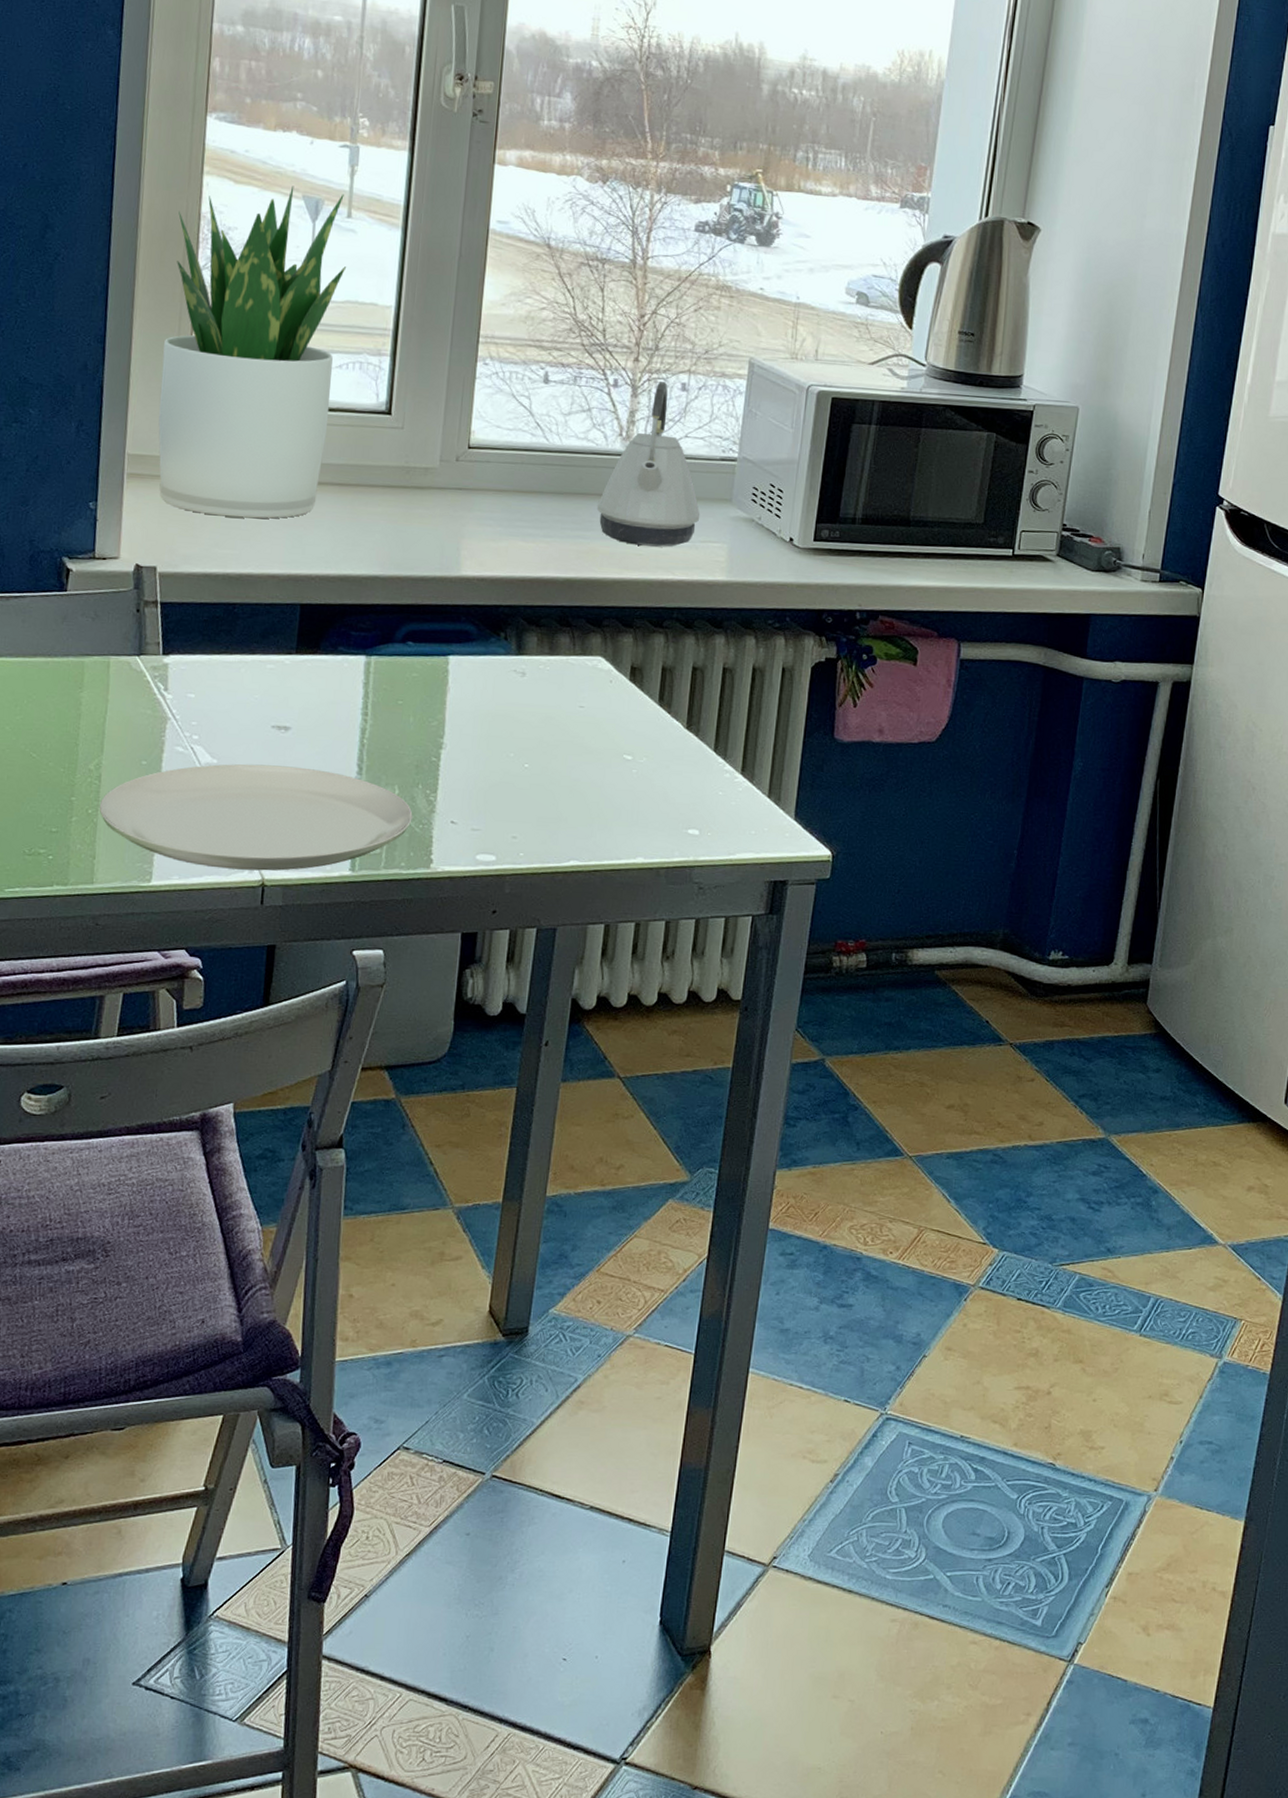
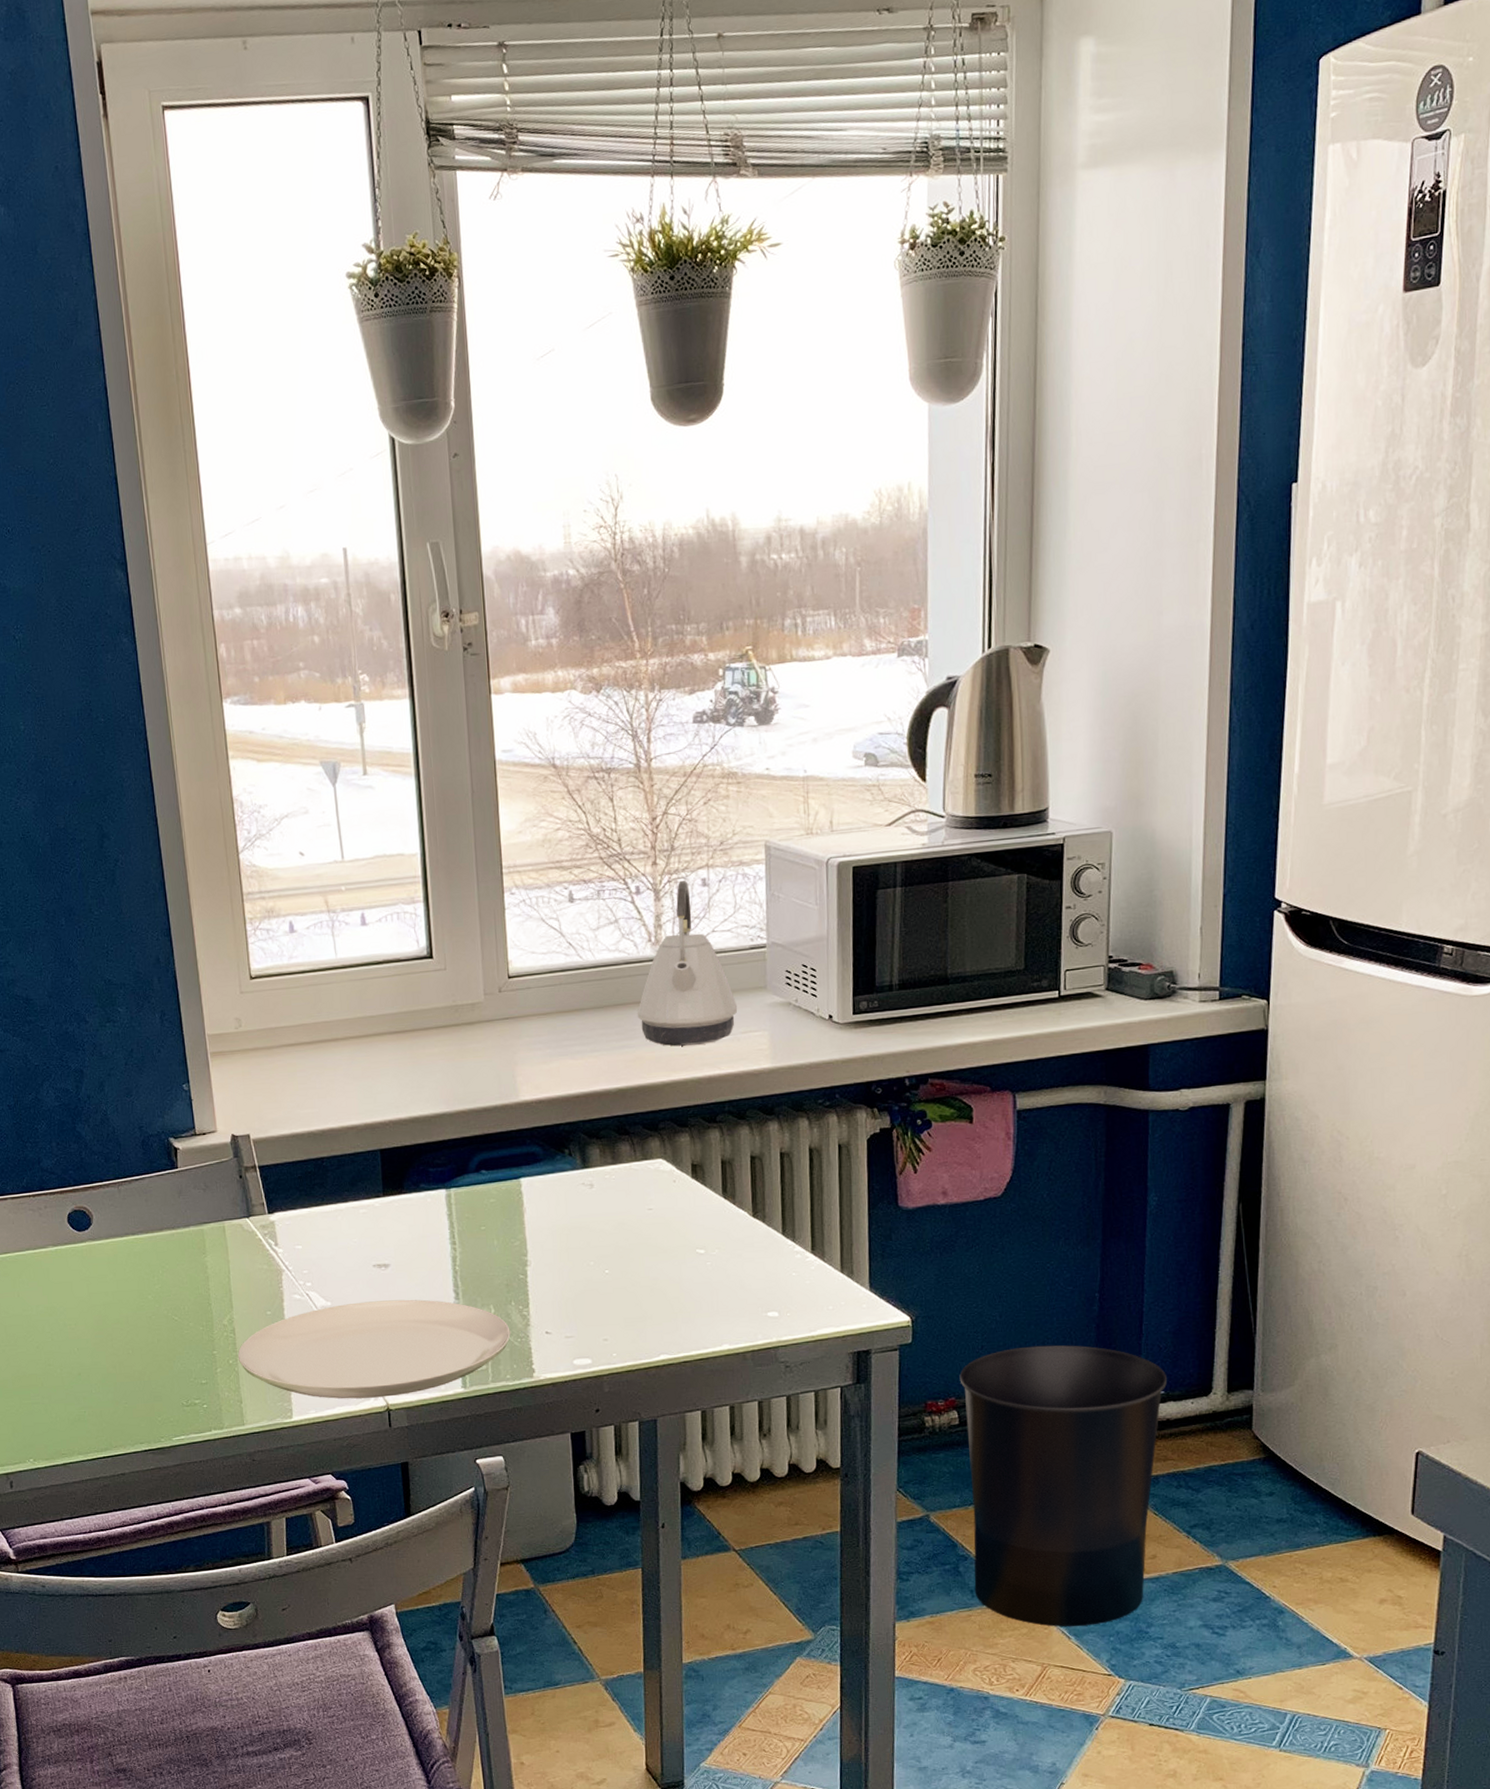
planter: present [158,185,347,519] -> none [213,753,379,1080]
waste bin: none [861,895,1072,1190] -> present [959,1344,1167,1627]

